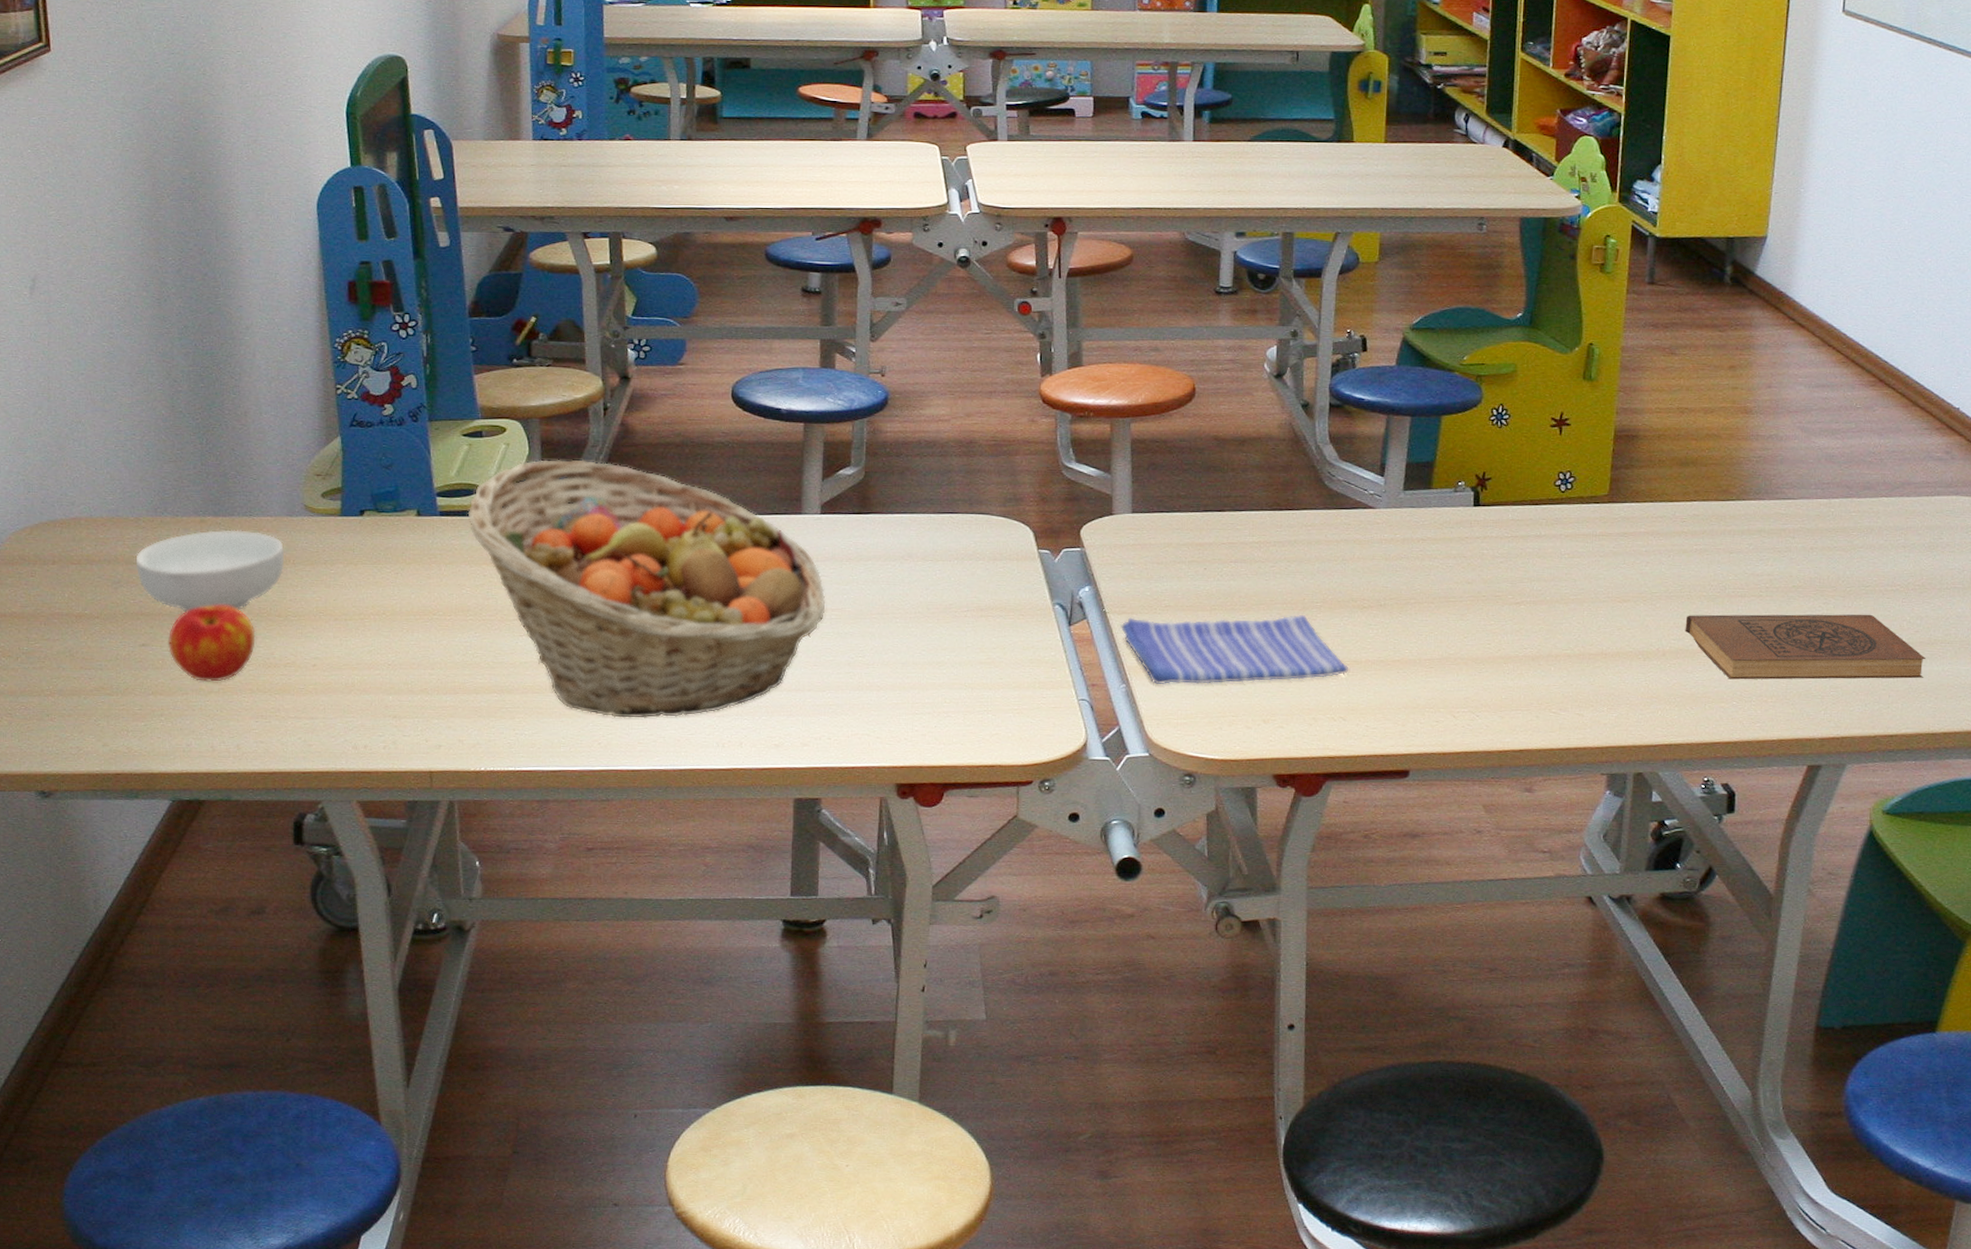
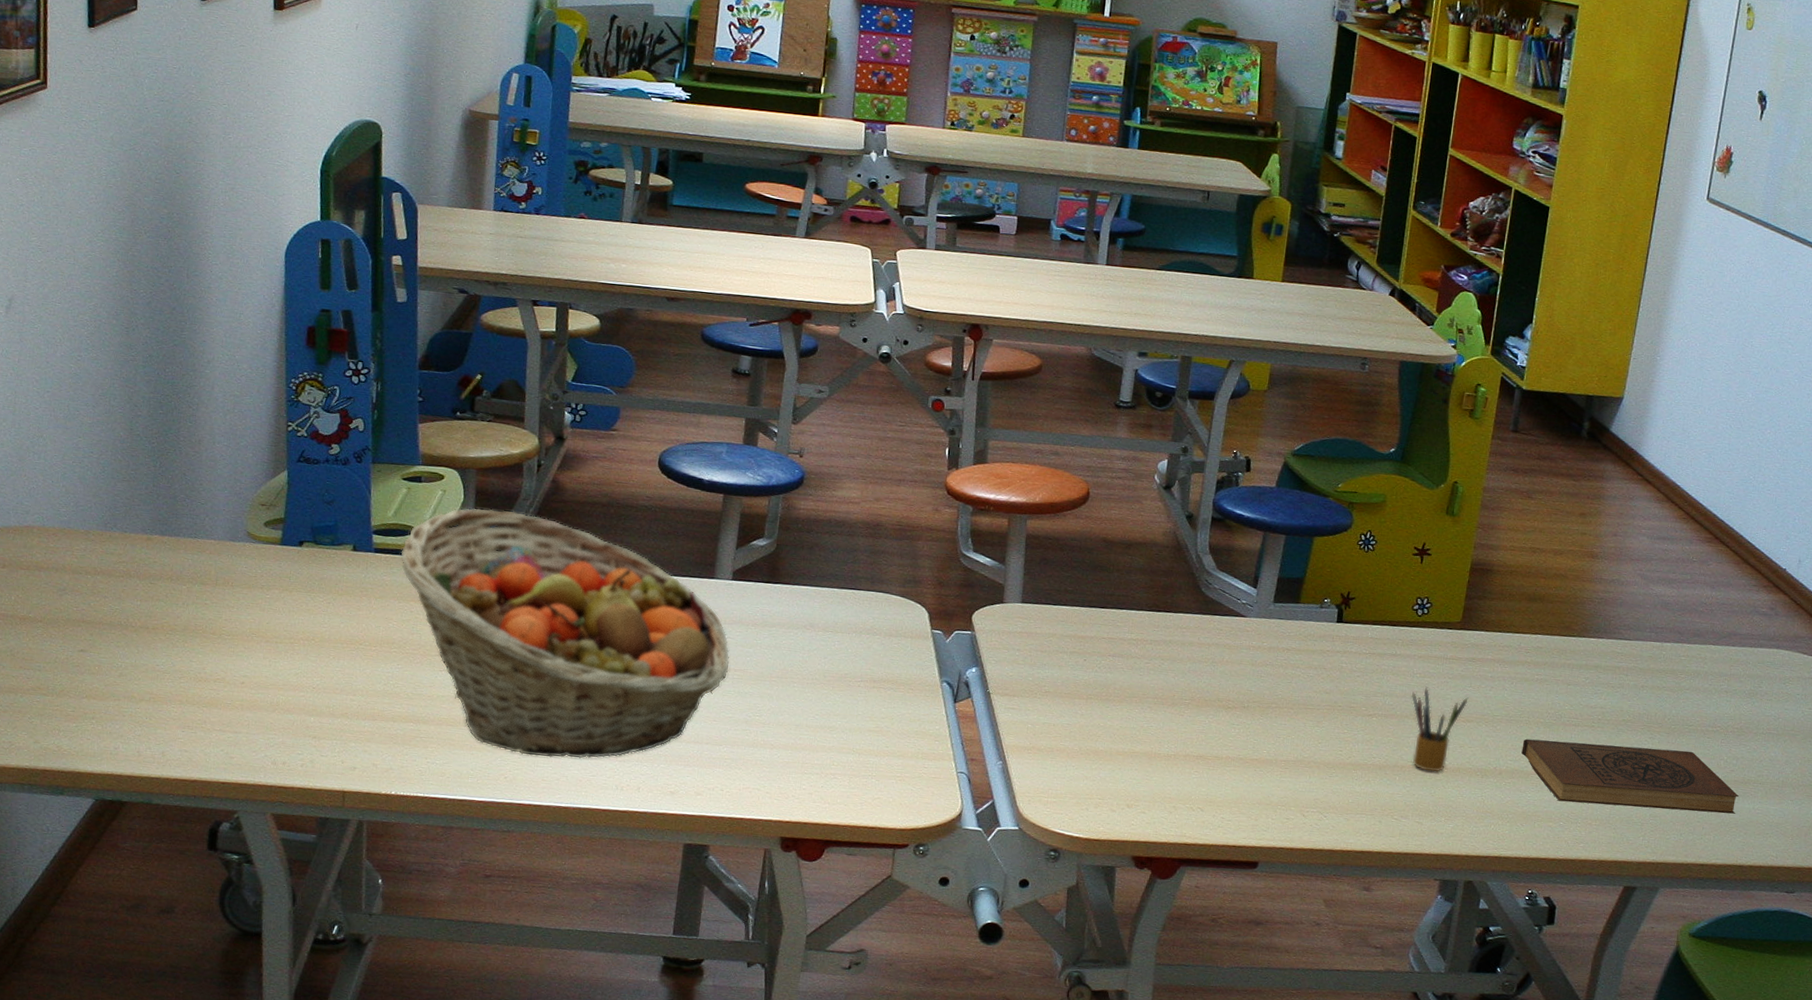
cereal bowl: present [135,530,285,612] -> none [82,548,225,625]
apple: present [167,604,256,682] -> none [105,618,190,691]
dish towel: present [1121,615,1349,685] -> none [1002,699,1210,770]
pencil box: none [1560,567,1623,659] -> present [1411,686,1469,772]

